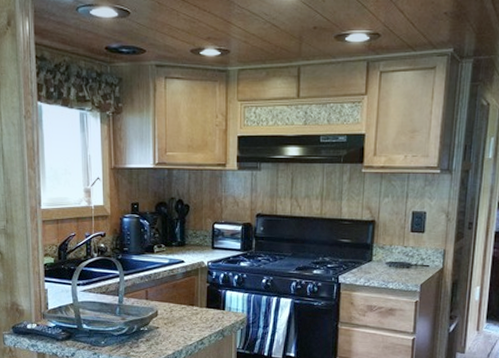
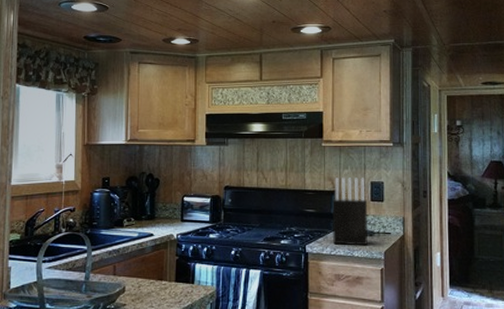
knife block: none [366,206,407,278] -> present [332,178,369,246]

